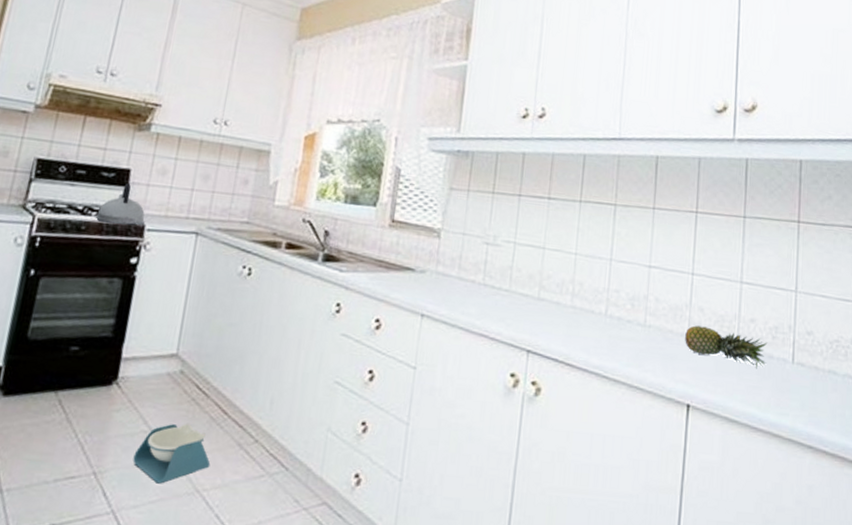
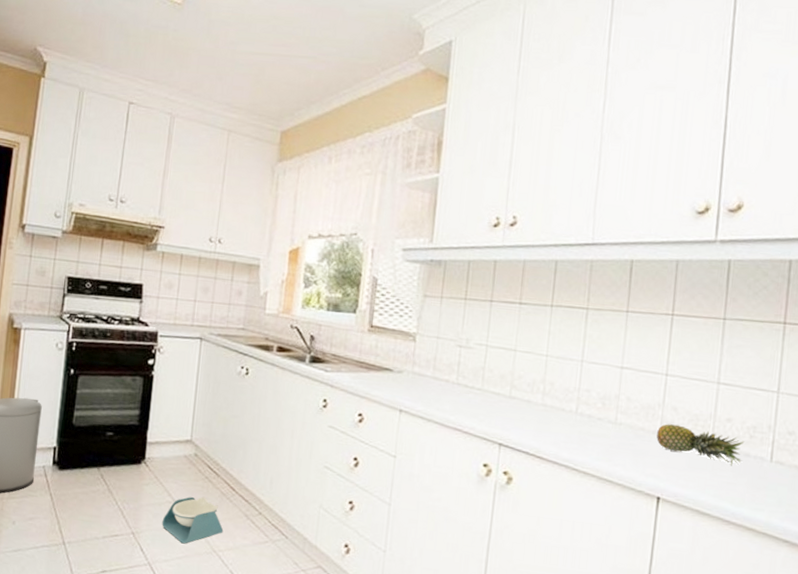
kettle: present [95,183,145,225] -> none [117,296,157,332]

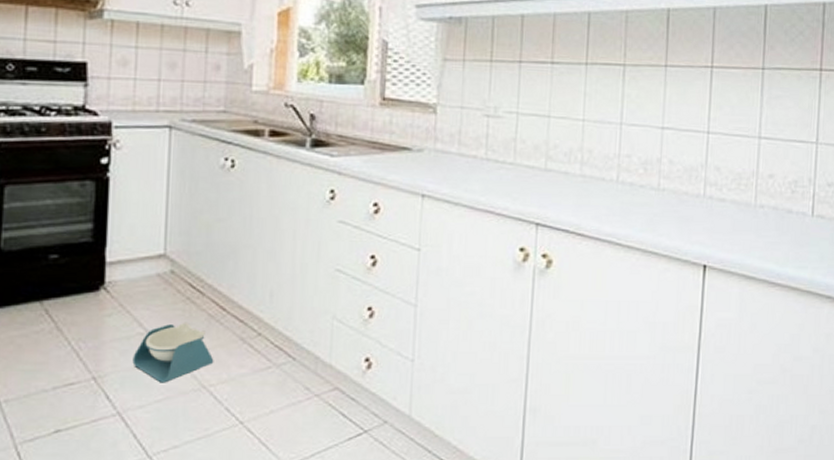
fruit: present [656,424,745,466] -> none [701,185,787,225]

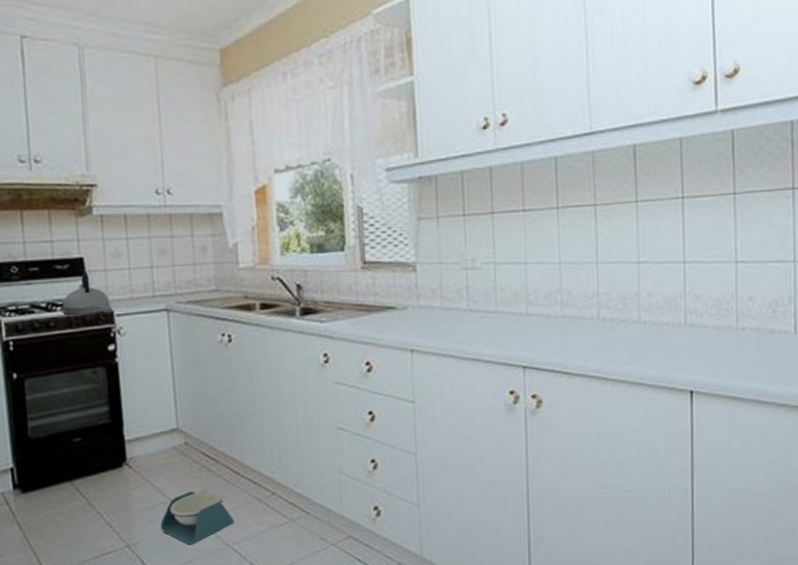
kettle: none [55,78,111,123] -> present [61,272,112,315]

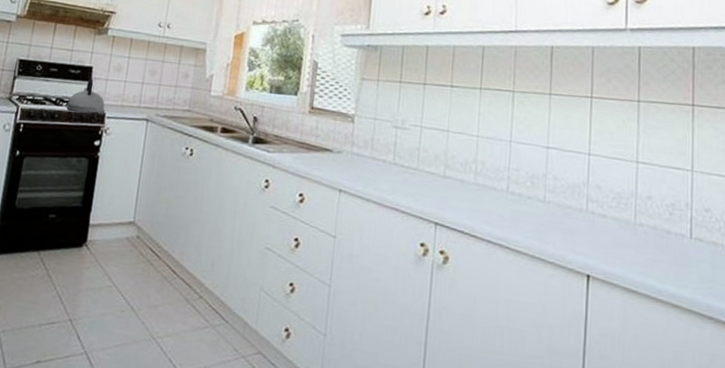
pet bowl: present [160,488,235,545] -> none [100,280,163,331]

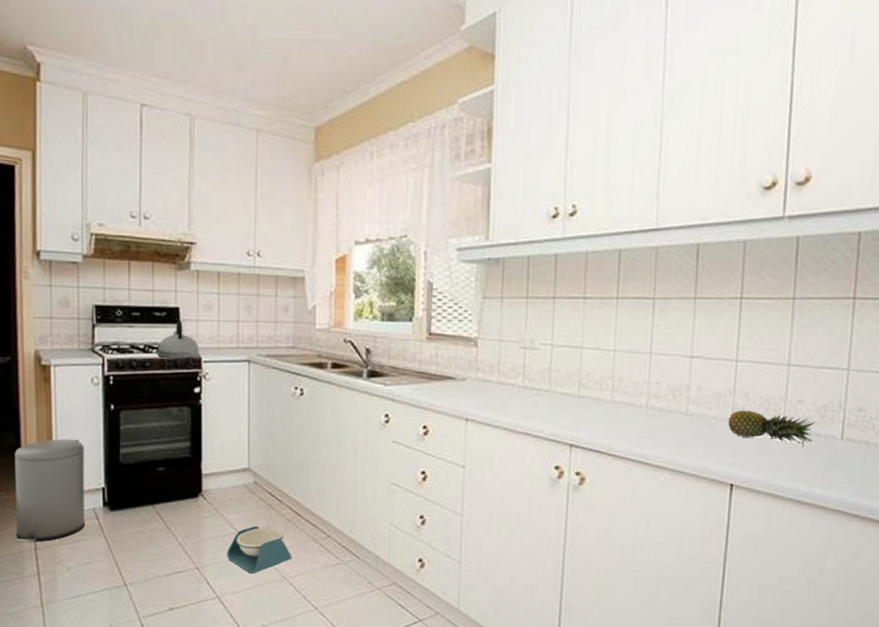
pet bowl: none [100,280,163,331] -> present [227,524,292,574]
fruit: none [583,202,665,243] -> present [728,410,816,447]

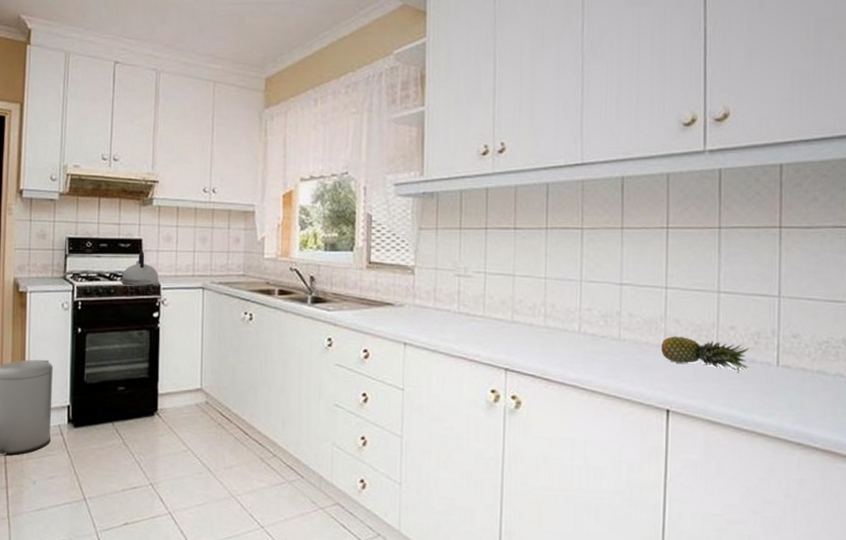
pet bowl: present [227,524,292,574] -> none [179,443,240,491]

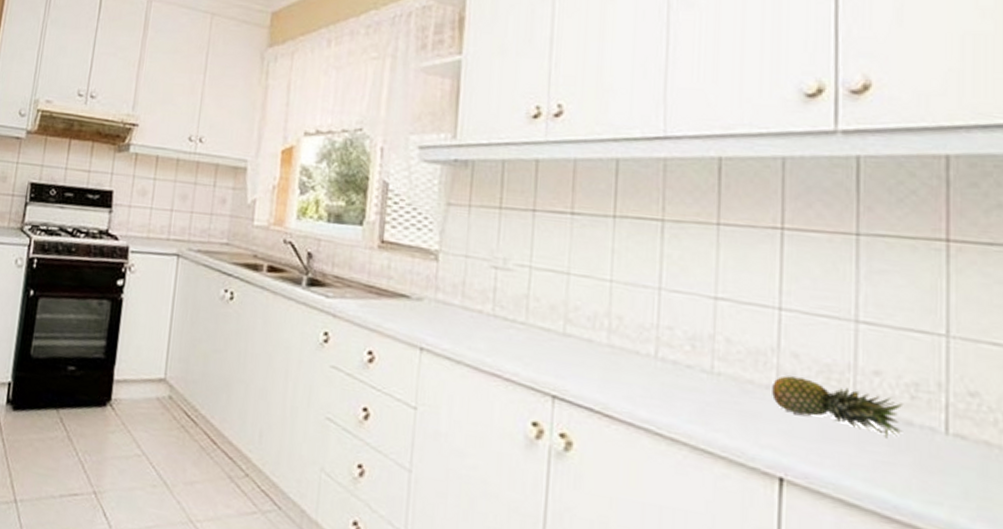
kettle: present [120,251,159,285] -> none [83,205,128,247]

